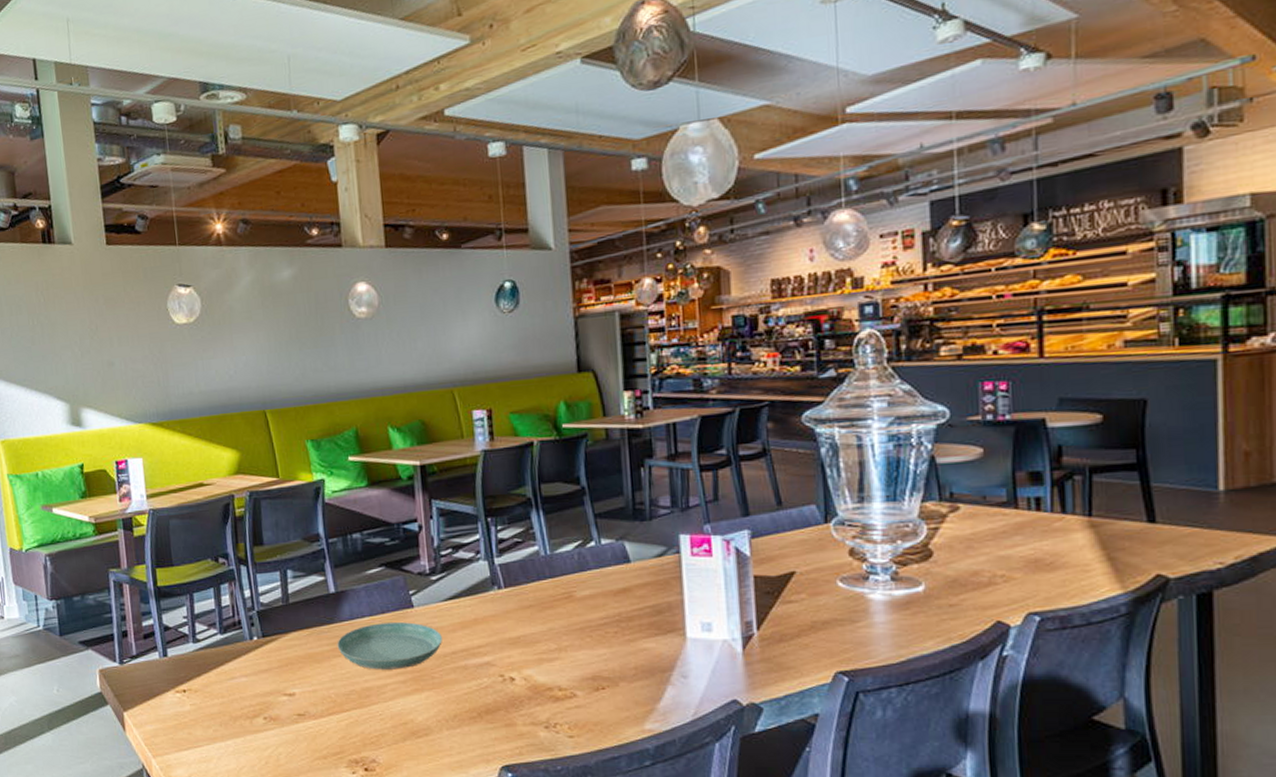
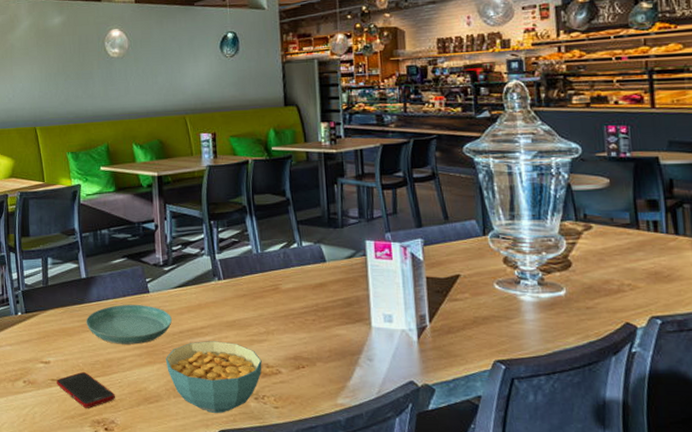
cell phone: none [304,703,376,746] -> present [57,371,115,408]
cereal bowl: none [435,662,554,747] -> present [165,341,262,414]

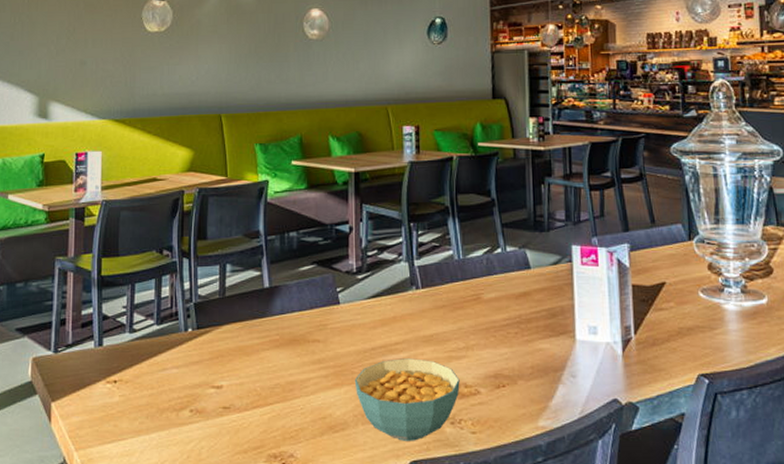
cell phone: present [57,371,115,408] -> none [229,397,296,440]
saucer: present [86,305,172,345] -> none [266,318,363,364]

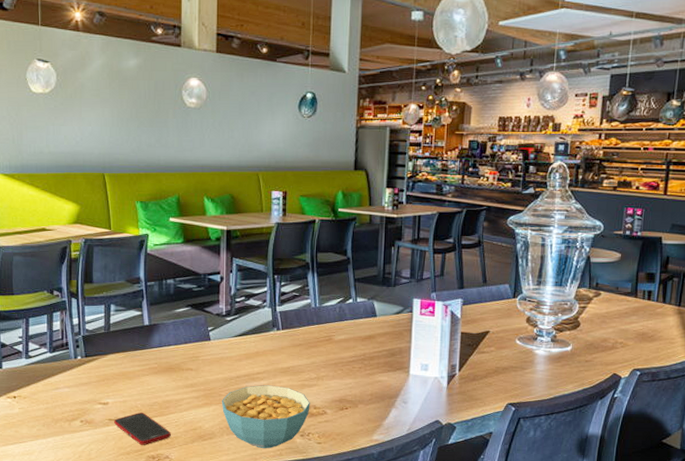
cell phone: none [229,397,296,440] -> present [114,412,171,445]

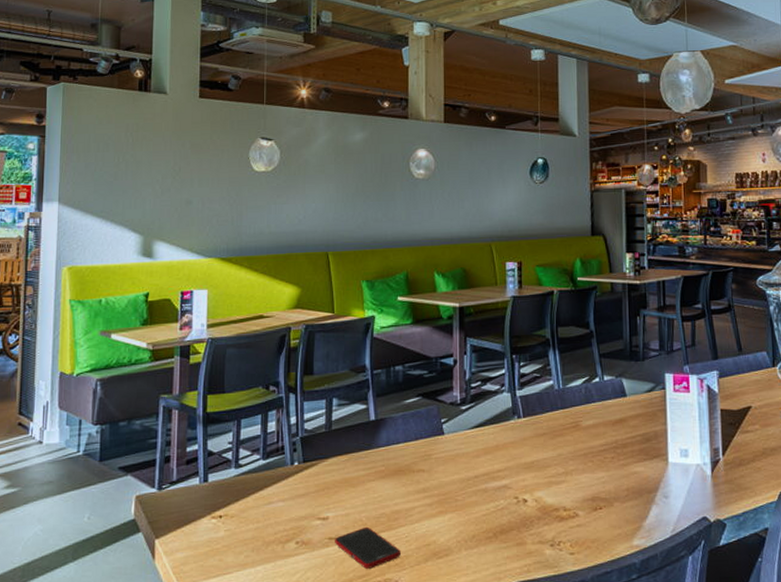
cereal bowl: present [221,385,310,449] -> none [458,485,559,565]

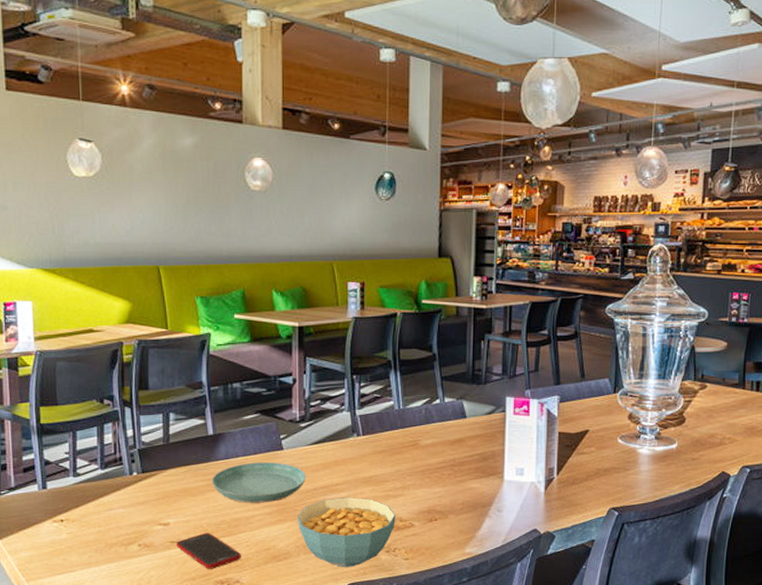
saucer: none [372,448,467,494] -> present [211,462,306,503]
cereal bowl: none [458,485,559,565] -> present [297,497,396,568]

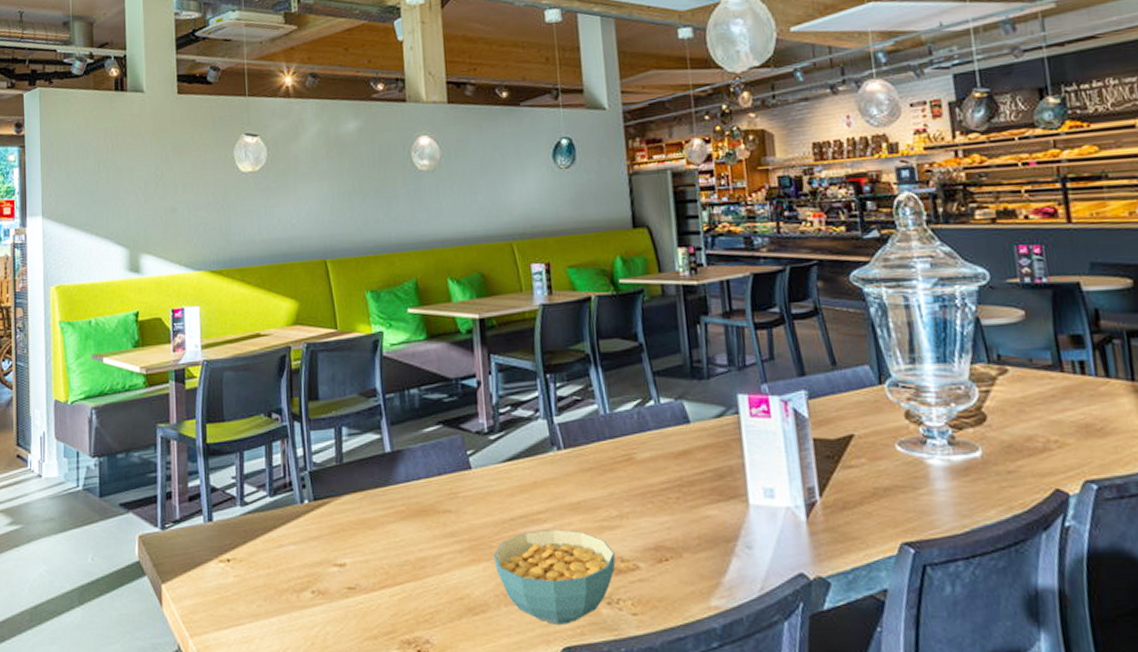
cell phone: present [176,532,241,569] -> none [354,575,430,624]
saucer: present [211,462,306,503] -> none [391,485,501,538]

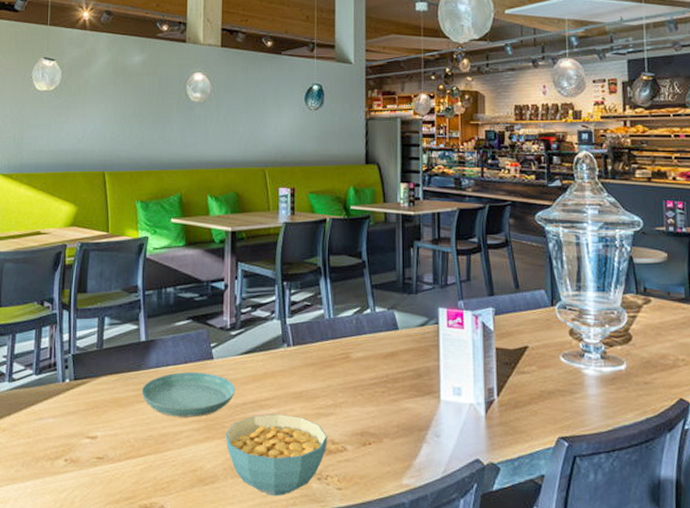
saucer: none [391,485,501,538] -> present [141,372,235,417]

